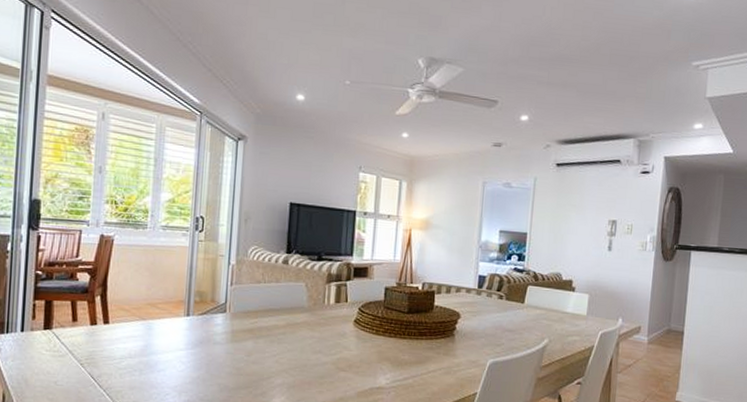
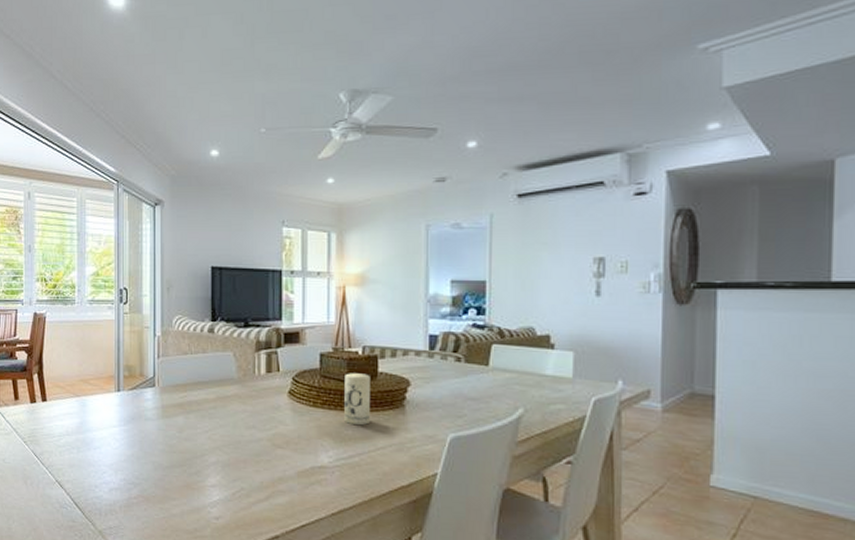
candle: none [402,305,427,352] -> present [344,373,370,426]

